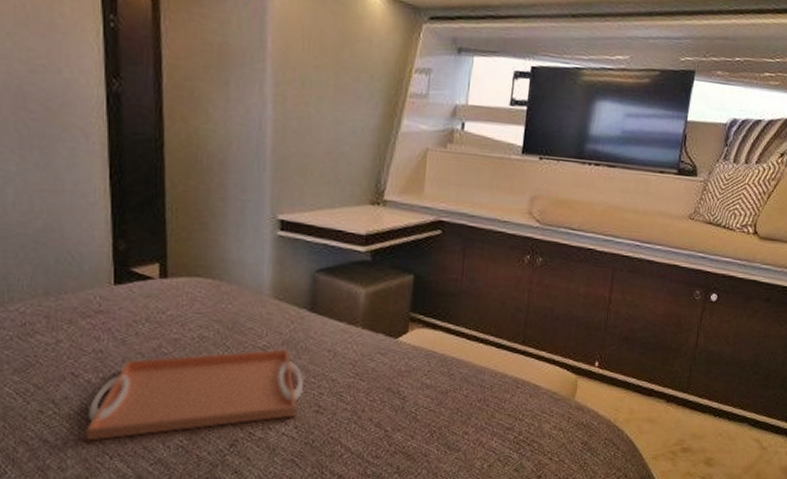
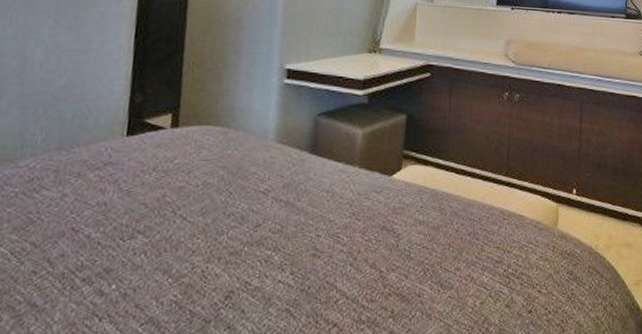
serving tray: present [85,349,304,441] -> none [76,192,302,302]

